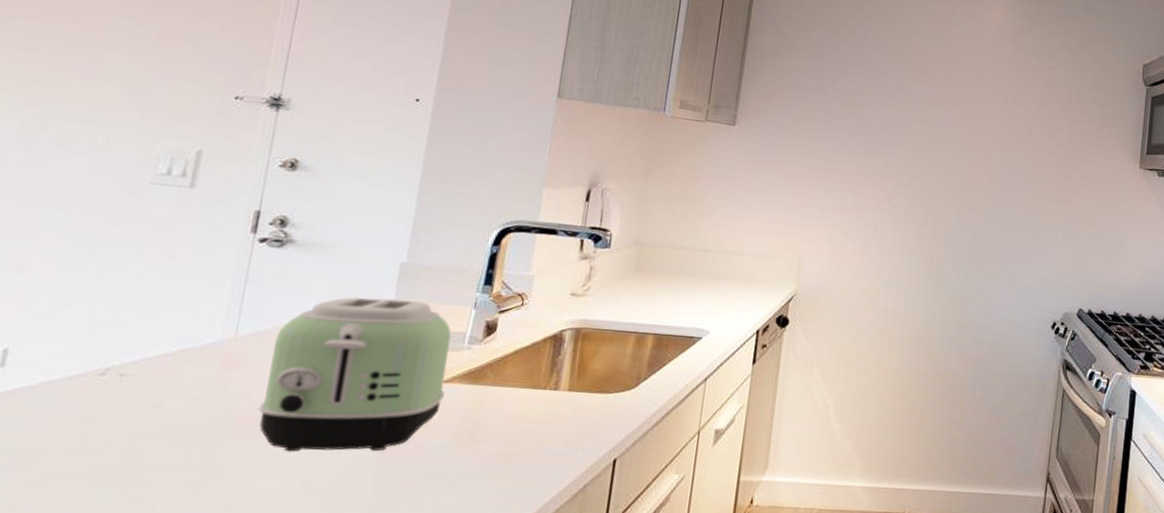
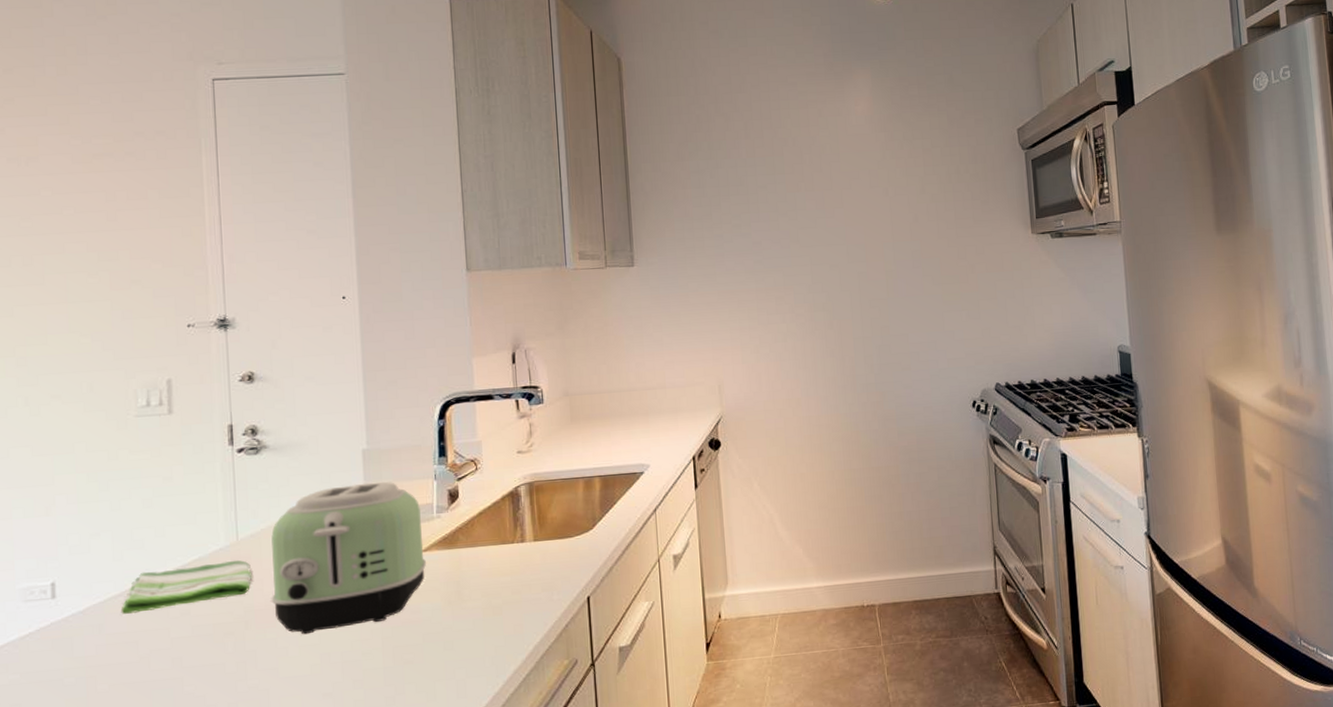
dish towel: none [78,353,244,398] -> present [121,560,253,615]

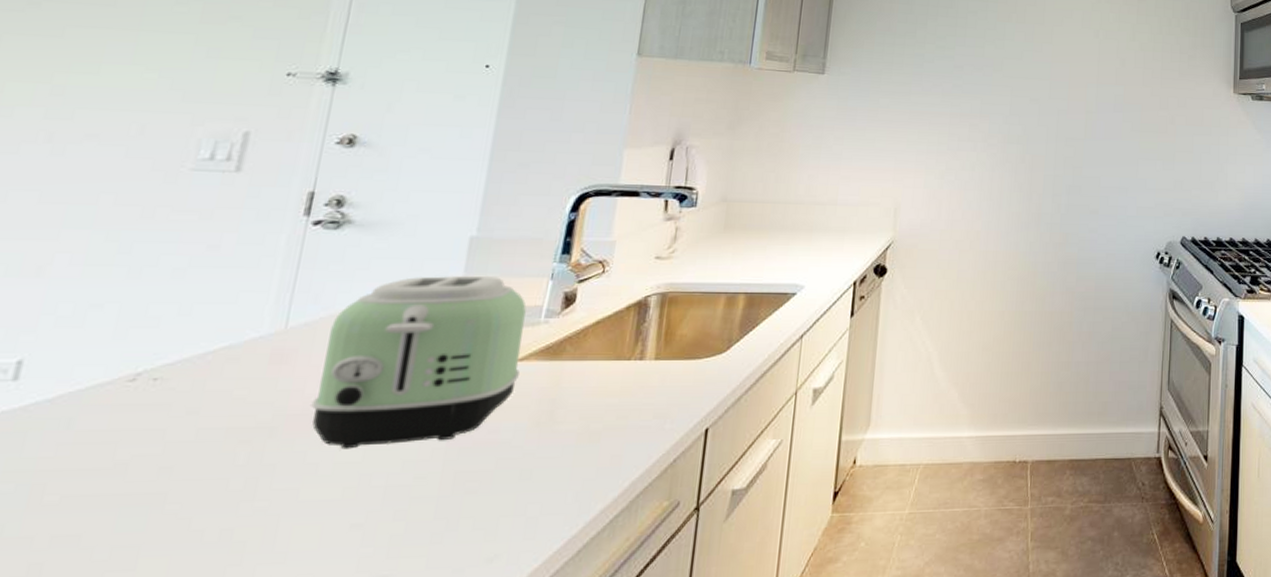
dish towel: present [121,560,253,615] -> none [104,351,295,409]

